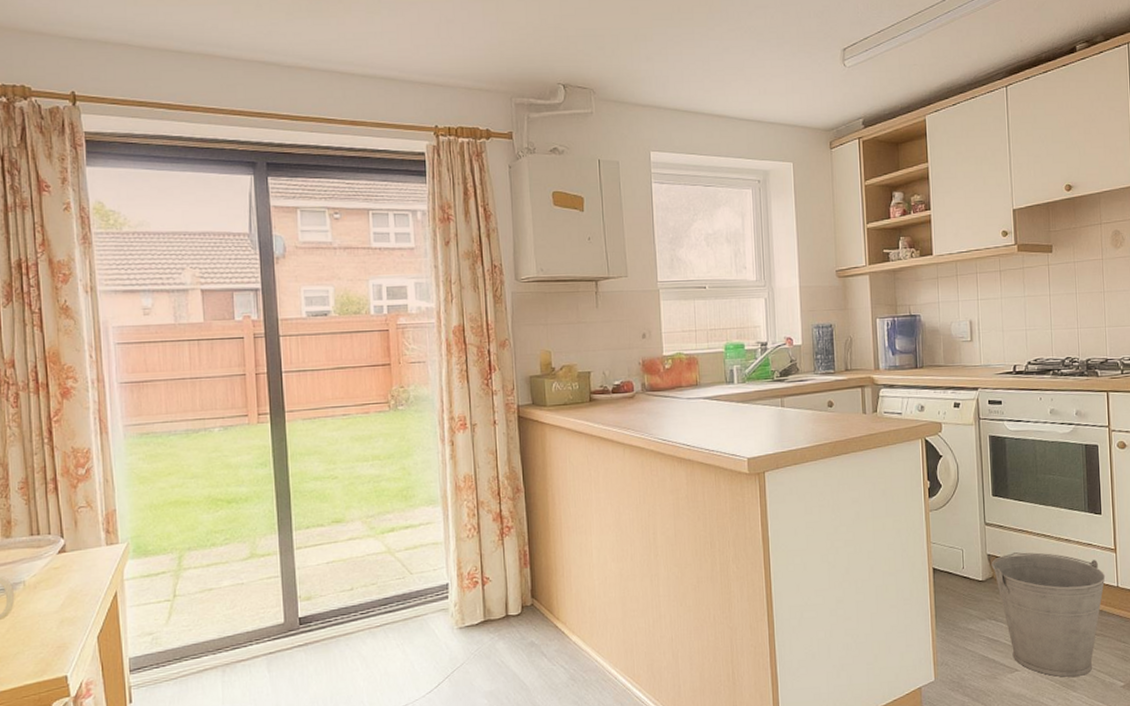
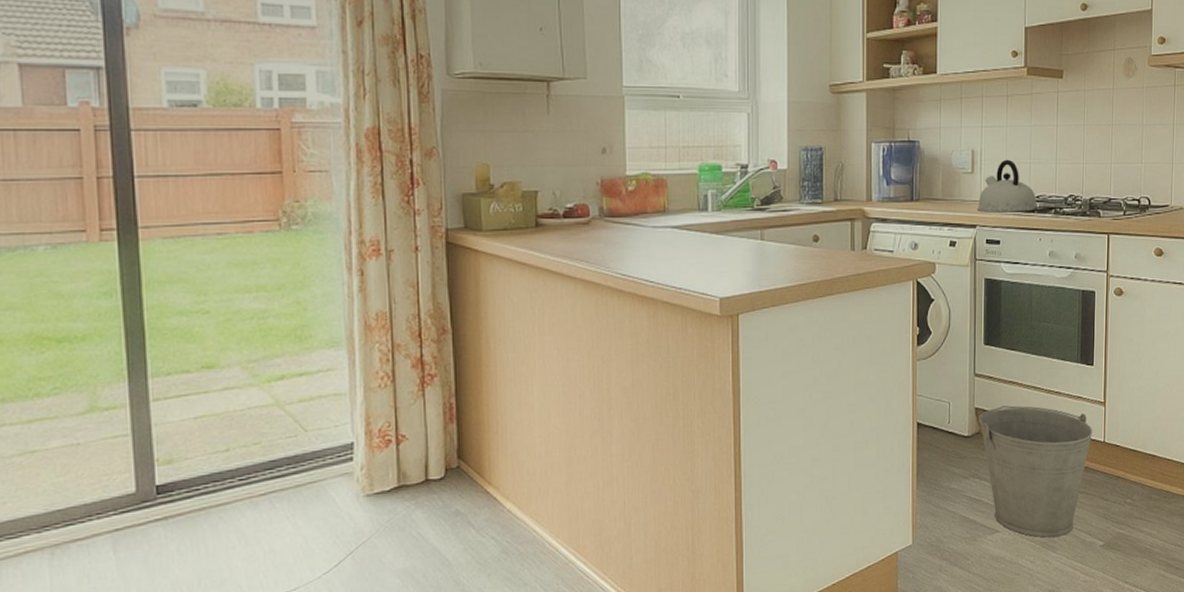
kettle: none [977,327,1037,376] -> present [976,159,1039,213]

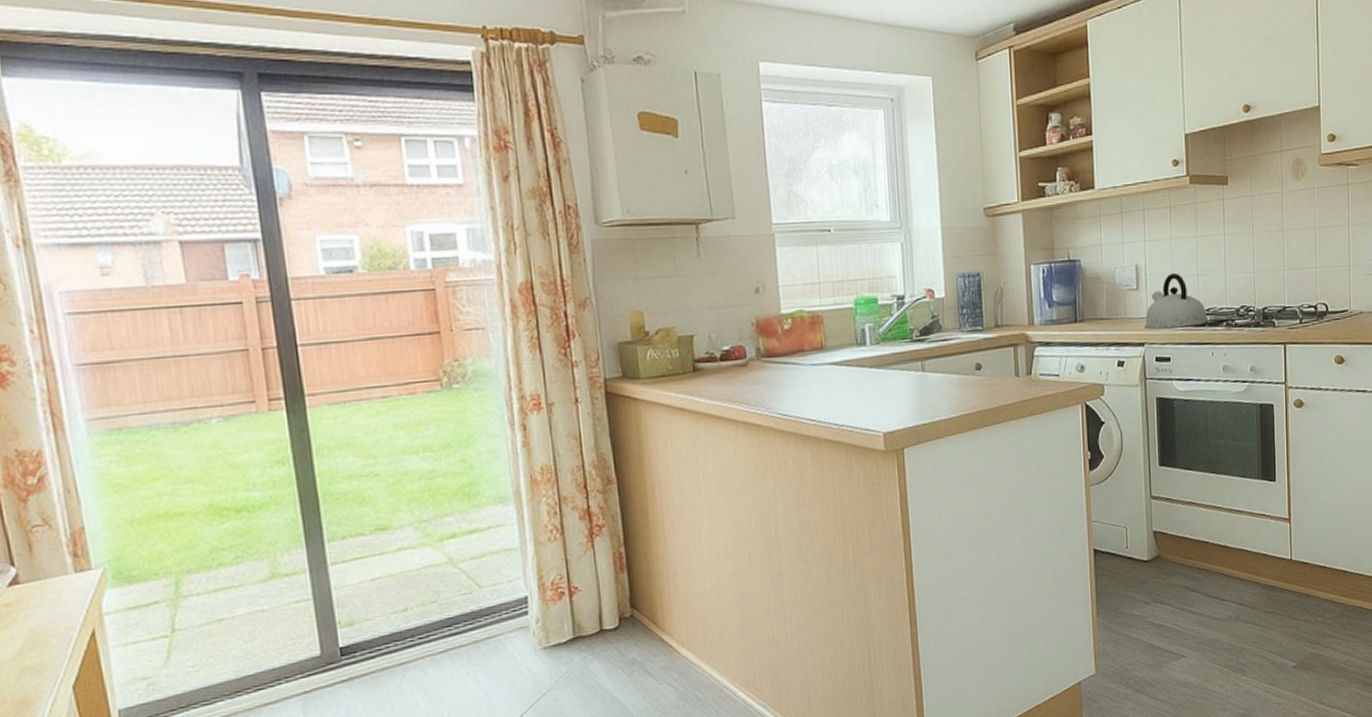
bucket: present [978,405,1093,538] -> none [1157,526,1279,661]

